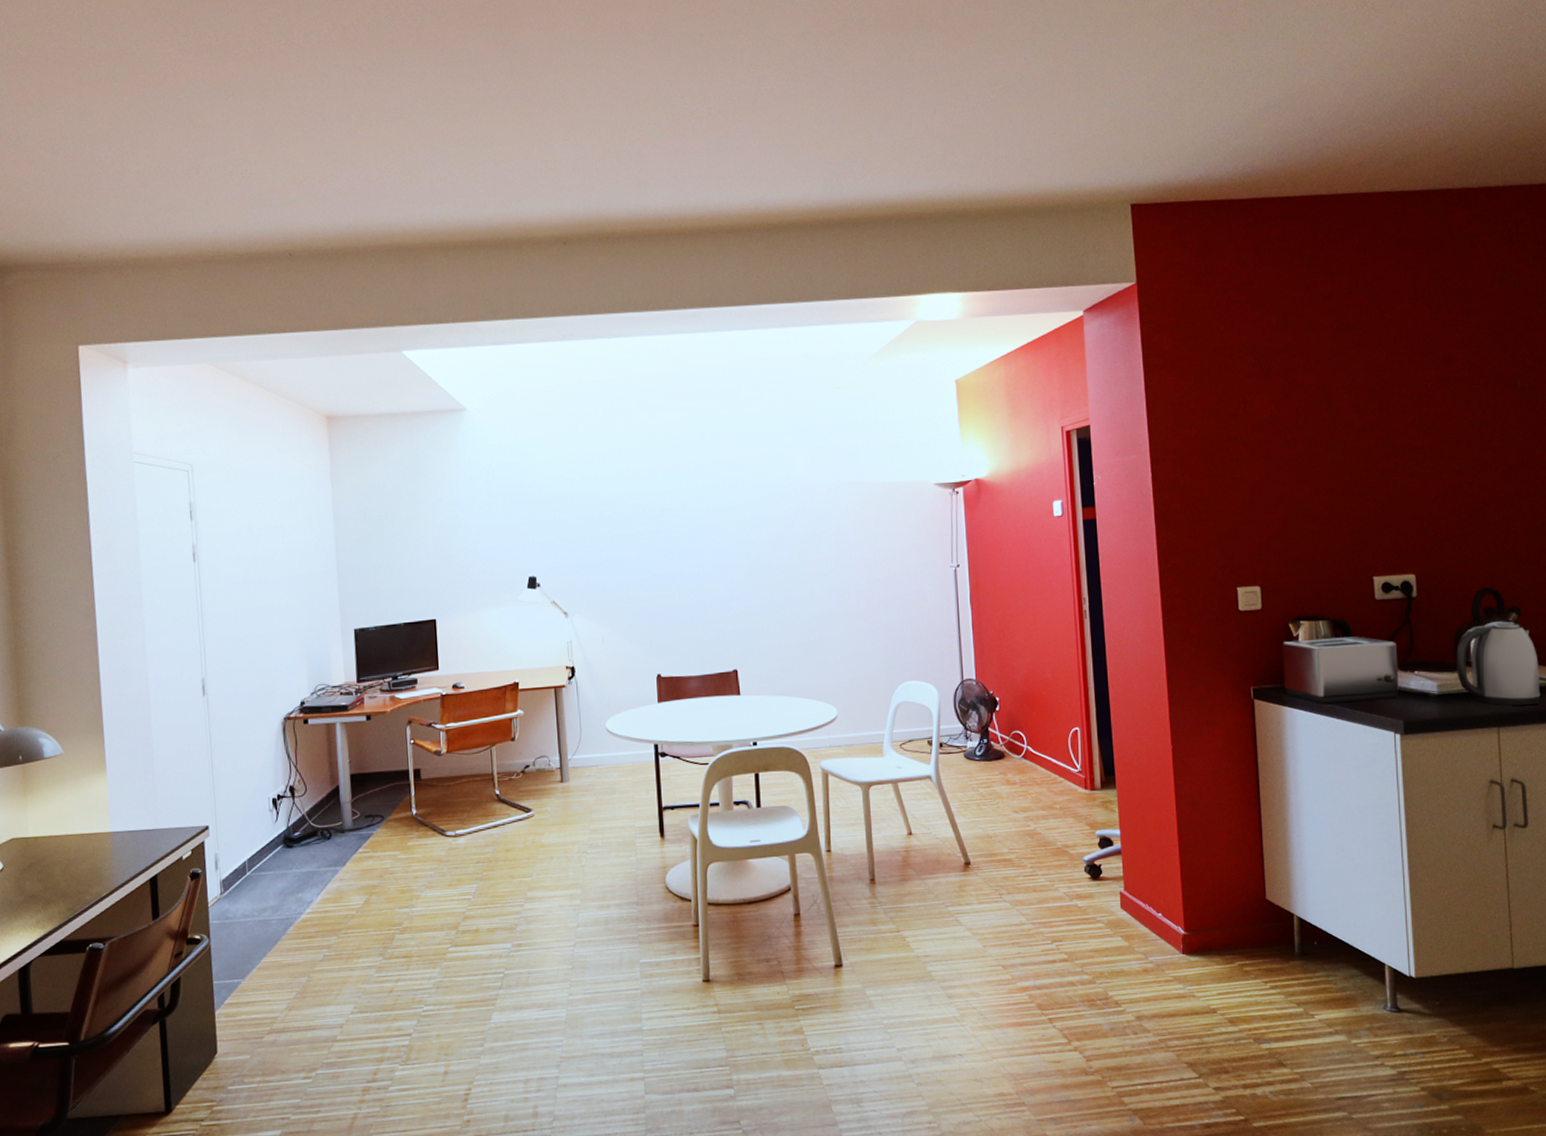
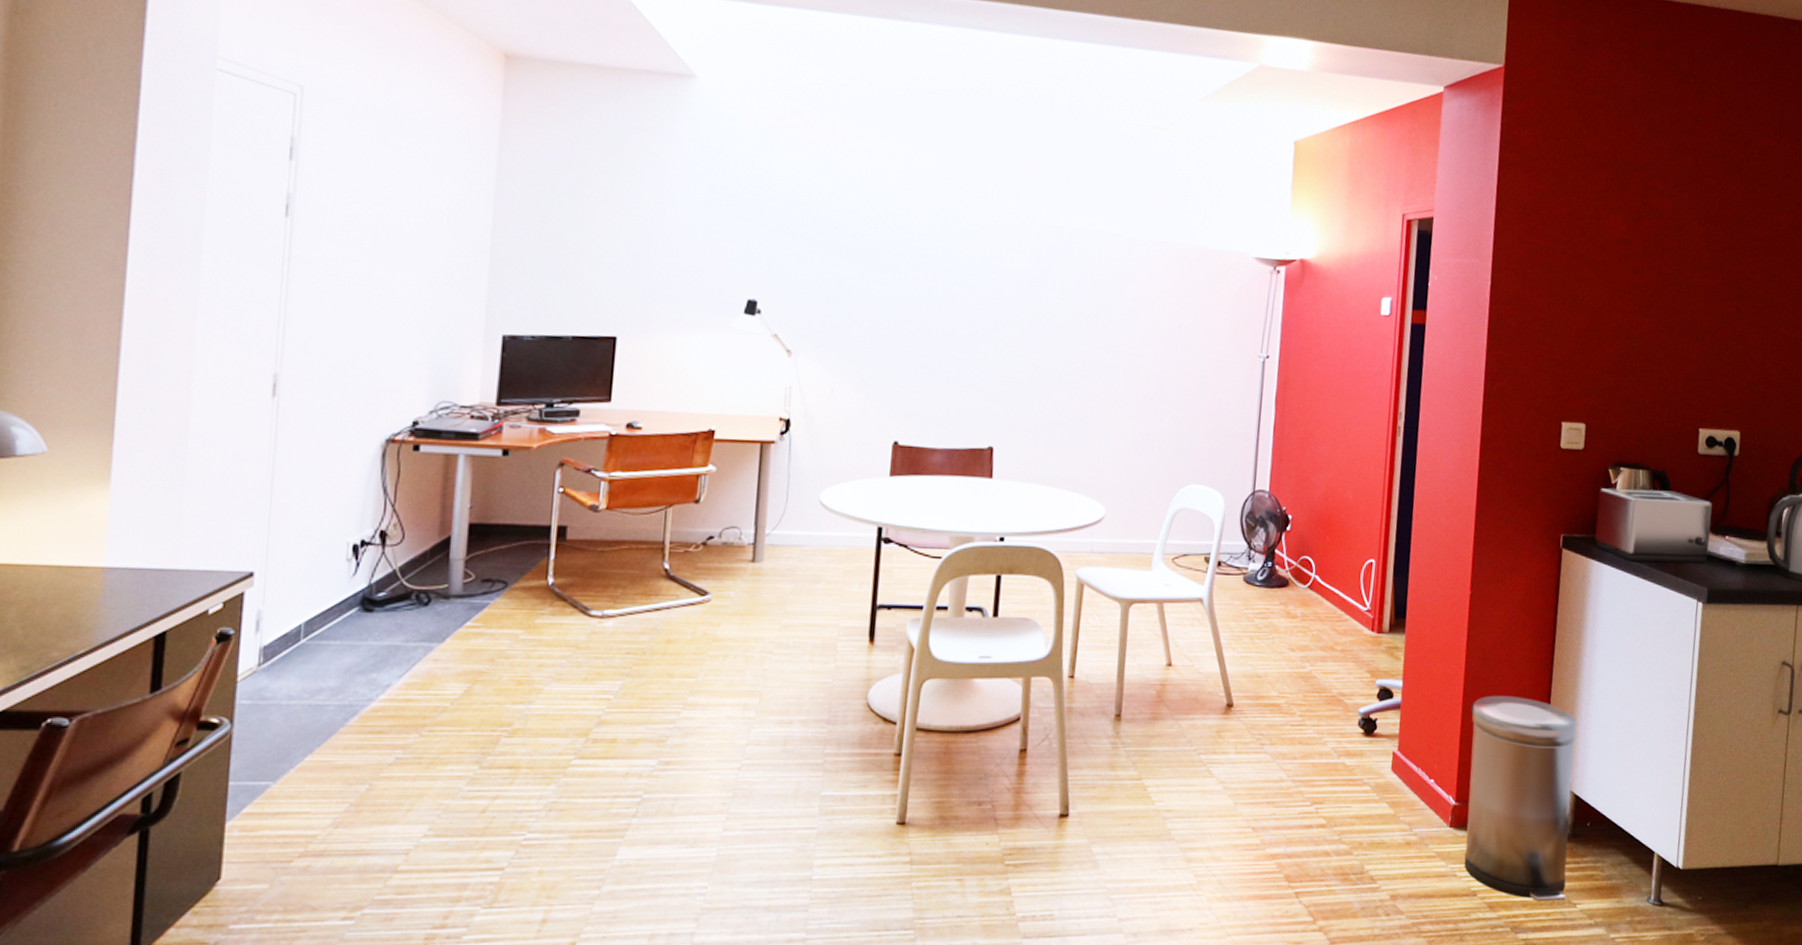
pedal bin: none [1188,834,1303,1015] -> present [1464,695,1577,902]

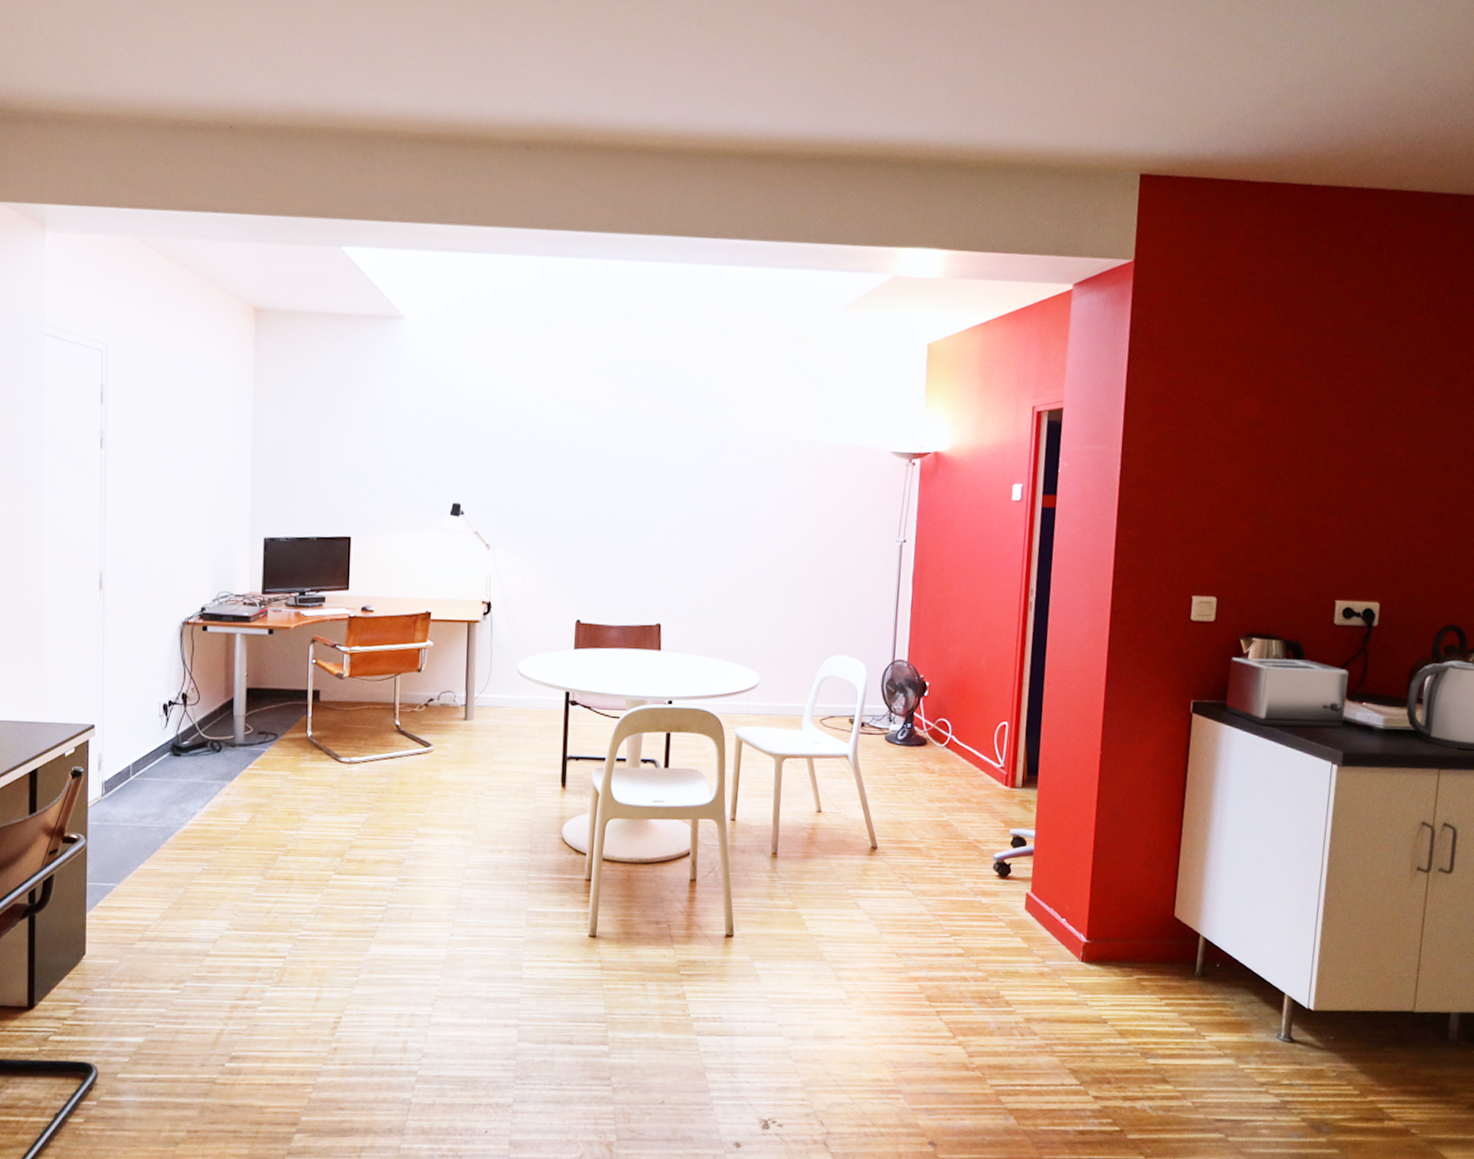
pedal bin: present [1464,695,1577,902] -> none [1095,846,1207,1033]

